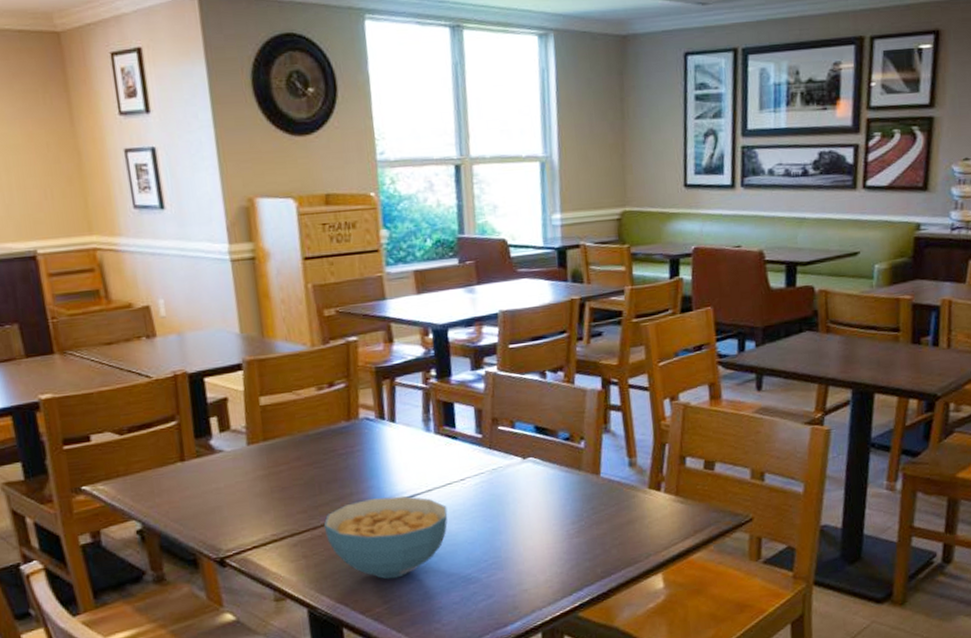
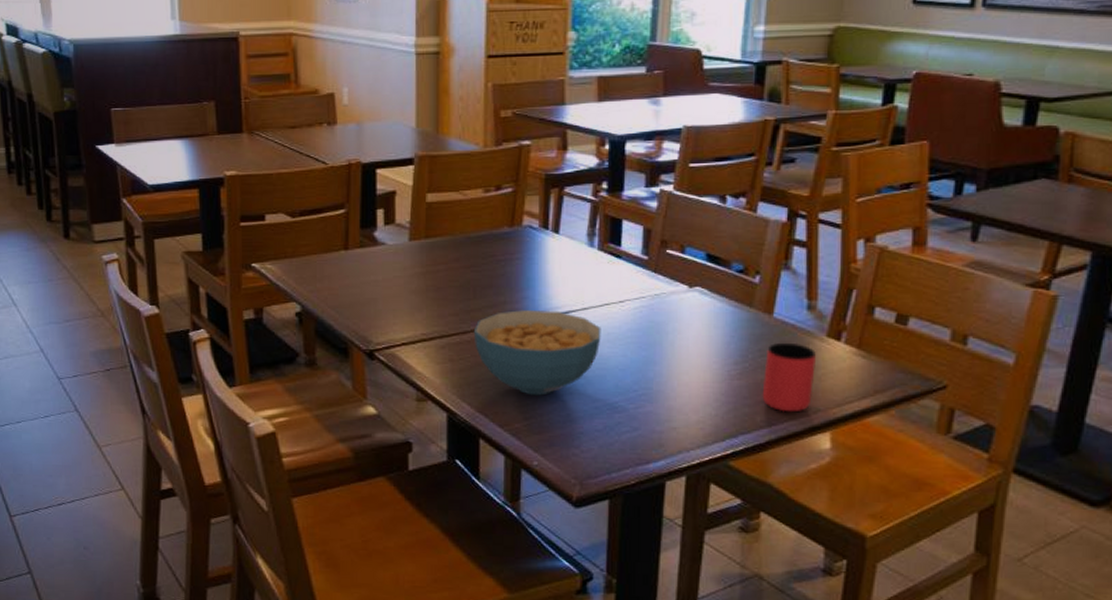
cup: none [598,498,643,561] -> present [762,342,816,413]

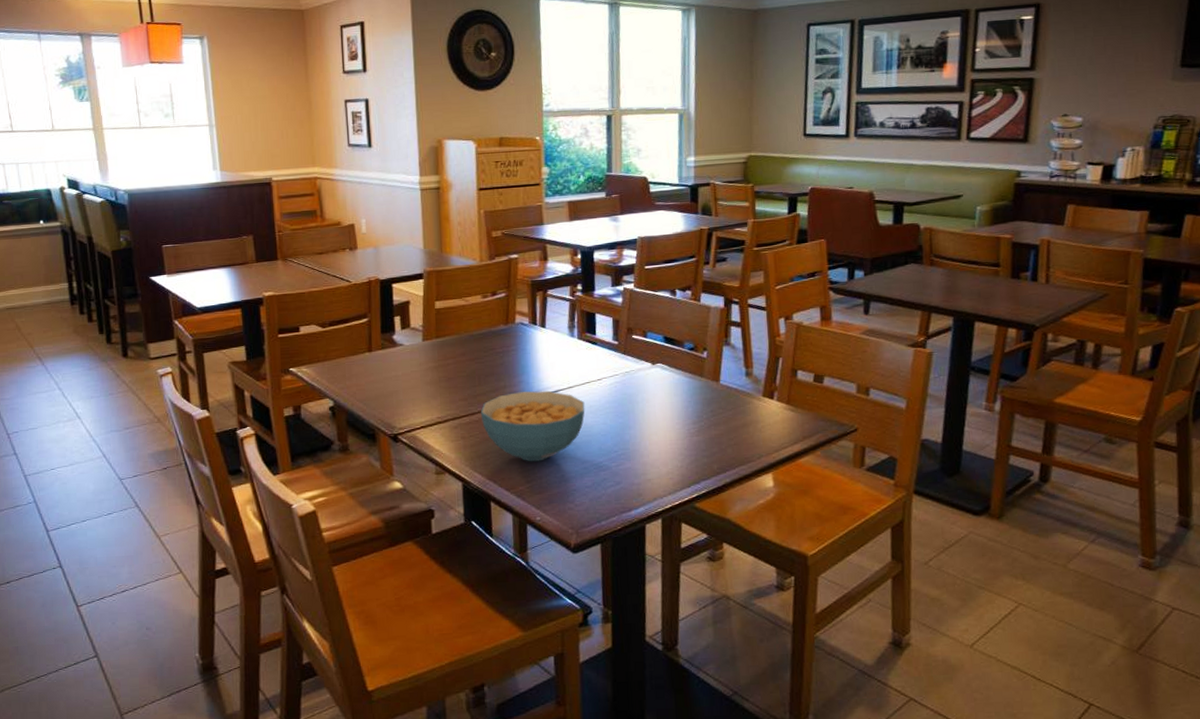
cup: present [762,342,816,413] -> none [716,403,756,460]

